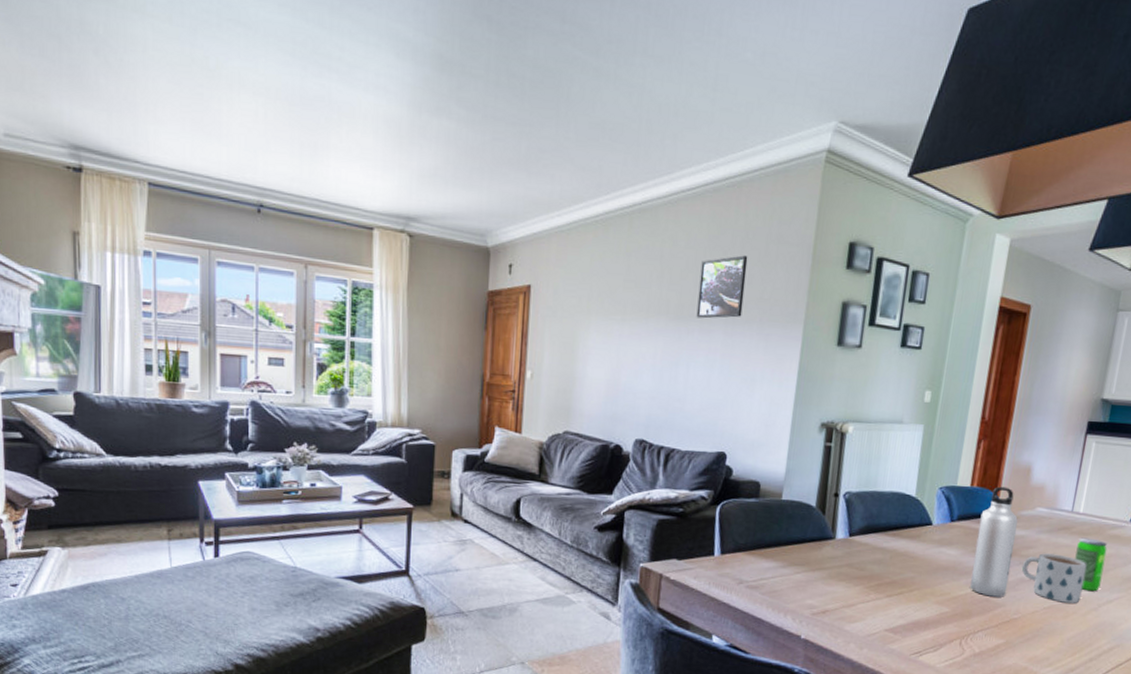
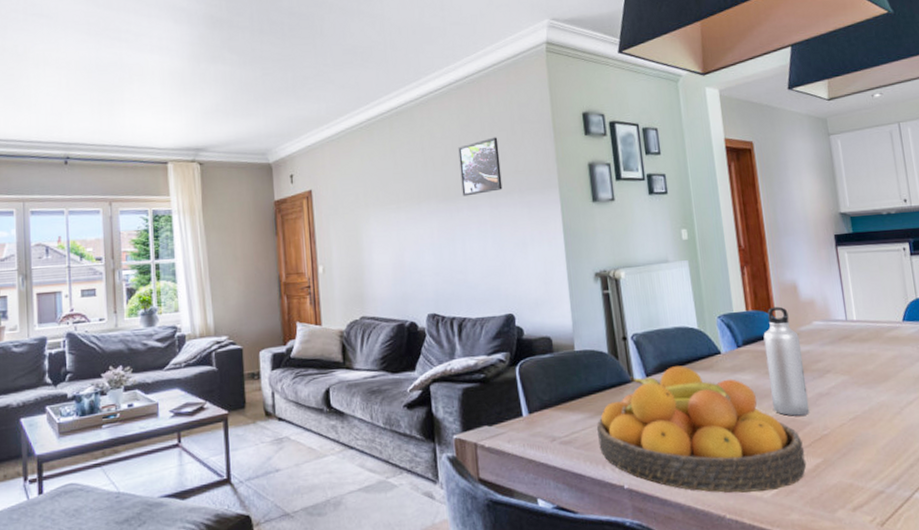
fruit bowl: none [785,530,990,662] -> present [597,365,807,493]
mug: present [1021,553,1087,603] -> none [816,363,882,412]
beverage can: present [1075,537,1107,592] -> none [861,343,896,396]

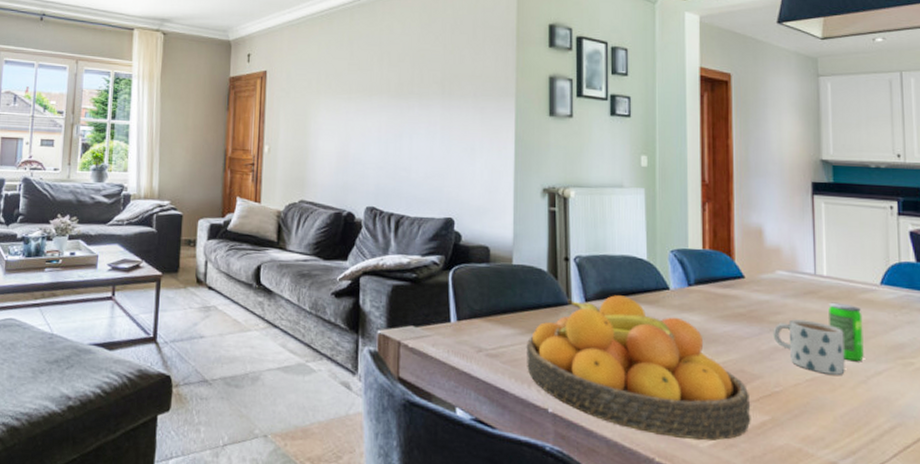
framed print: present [458,137,503,197] -> none [415,39,458,95]
water bottle: present [763,306,810,416] -> none [719,249,762,368]
mug: none [816,363,882,412] -> present [773,319,845,375]
beverage can: none [861,343,896,396] -> present [828,302,864,362]

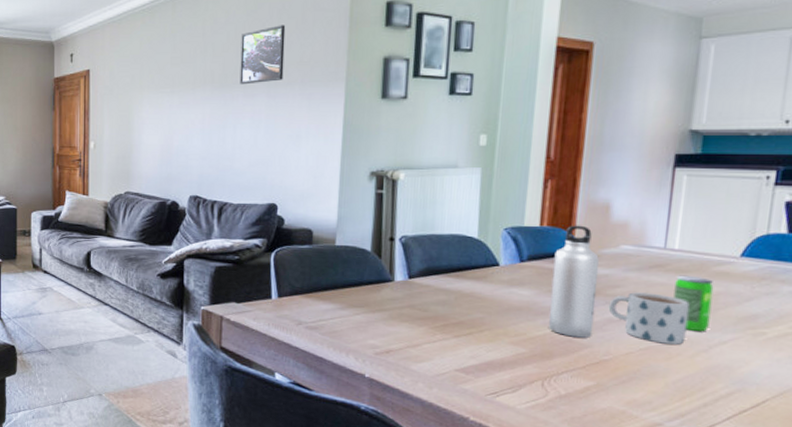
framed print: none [415,39,458,95] -> present [239,25,286,85]
fruit bowl: present [527,295,751,441] -> none [346,272,576,403]
water bottle: none [719,249,762,368] -> present [548,225,599,338]

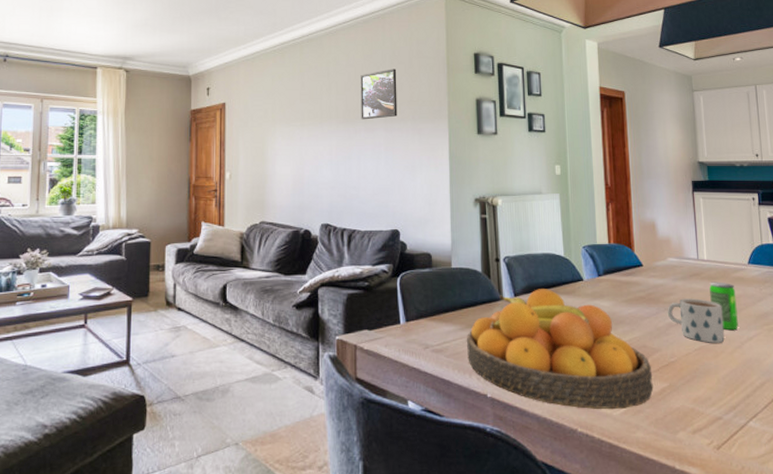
fruit bowl: none [346,272,576,403] -> present [467,289,654,410]
water bottle: present [548,225,599,338] -> none [622,242,660,343]

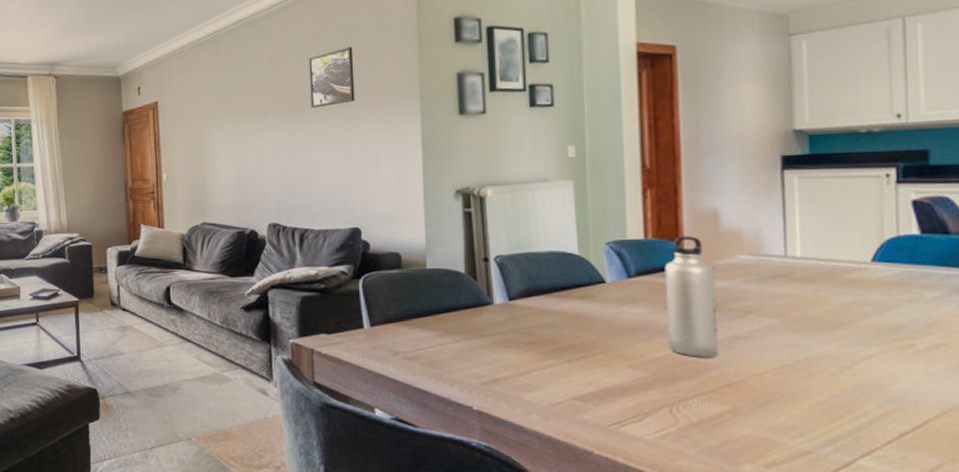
fruit bowl: present [467,289,654,410] -> none [446,292,707,433]
water bottle: none [622,242,660,343] -> present [664,235,719,358]
mug: present [667,298,725,343] -> none [732,305,824,361]
beverage can: present [709,282,738,331] -> none [803,284,849,347]

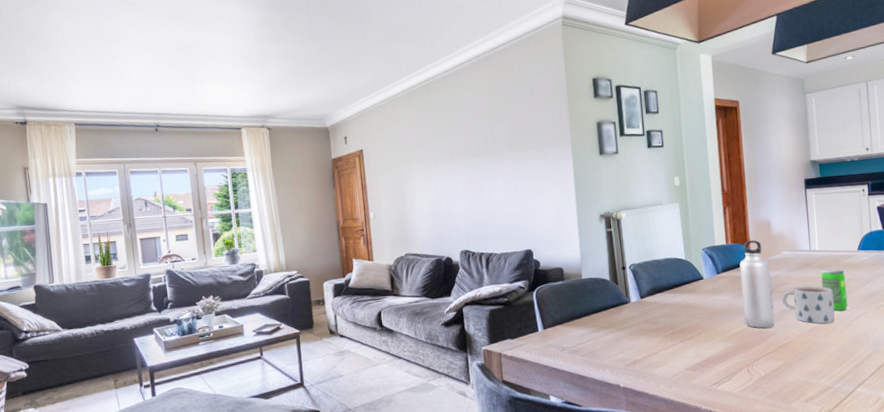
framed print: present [308,46,355,108] -> none [486,101,524,153]
mug: none [732,305,824,361] -> present [781,285,835,324]
beverage can: none [803,284,849,347] -> present [821,269,848,311]

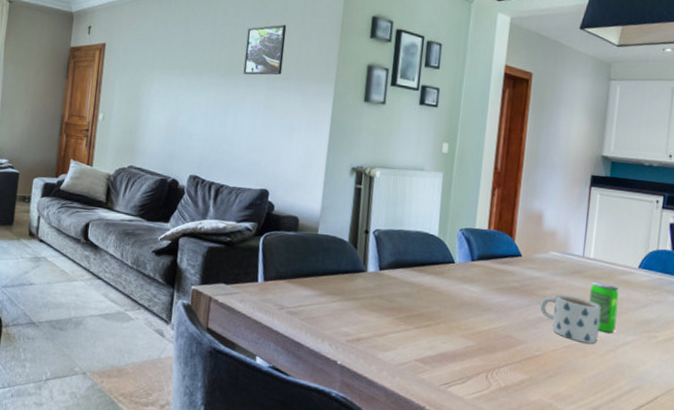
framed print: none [486,101,524,153] -> present [243,24,287,75]
water bottle: present [739,240,775,329] -> none [493,230,533,334]

